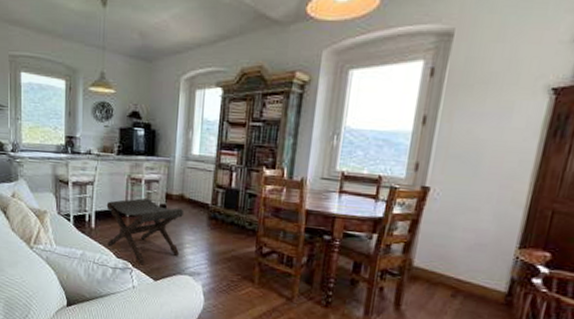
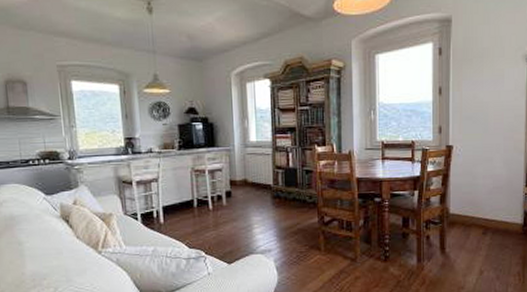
footstool: present [106,197,185,265] -> none [173,186,249,252]

